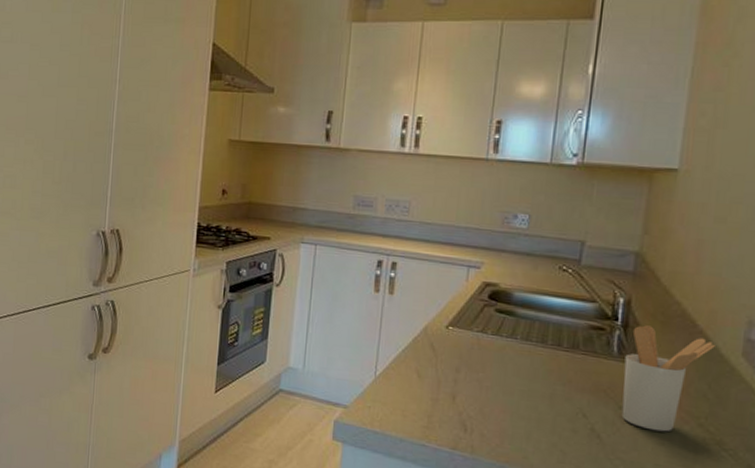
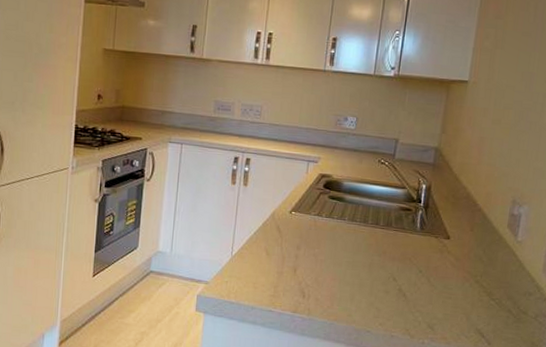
utensil holder: present [621,325,715,432] -> none [421,206,489,289]

